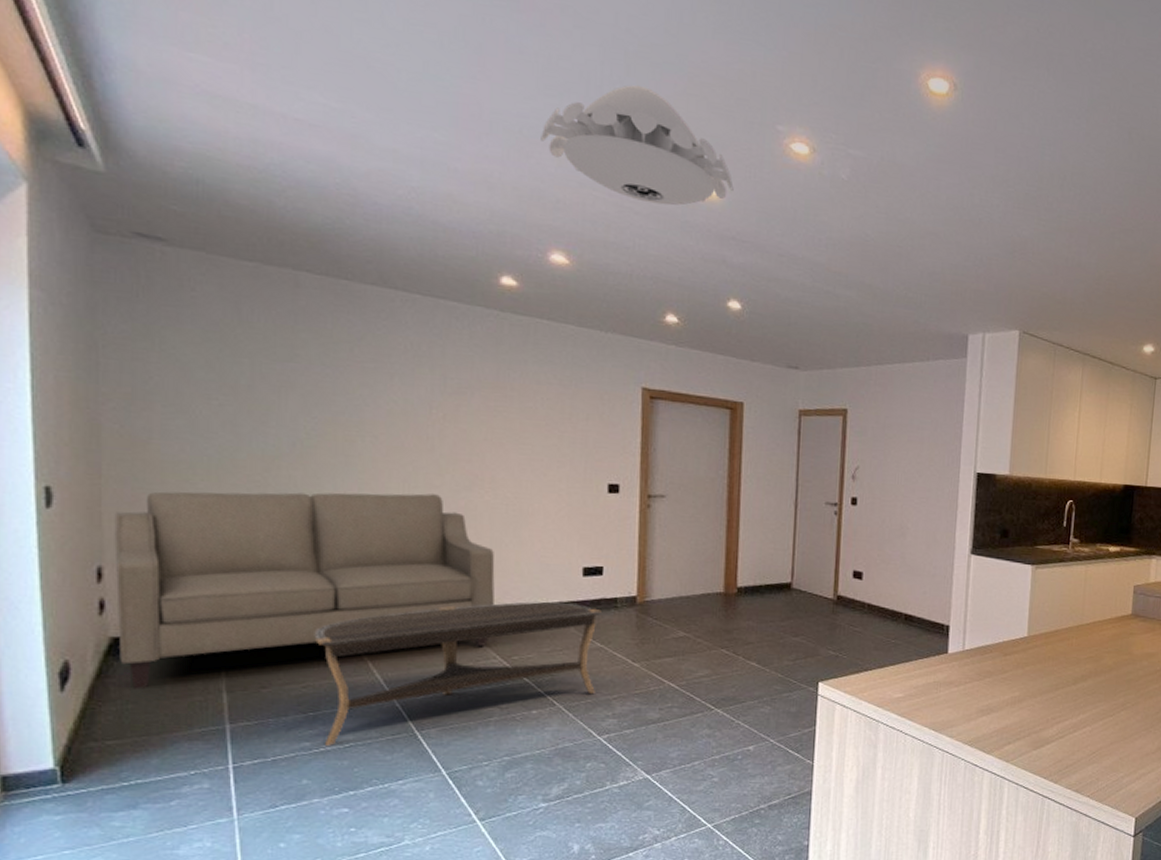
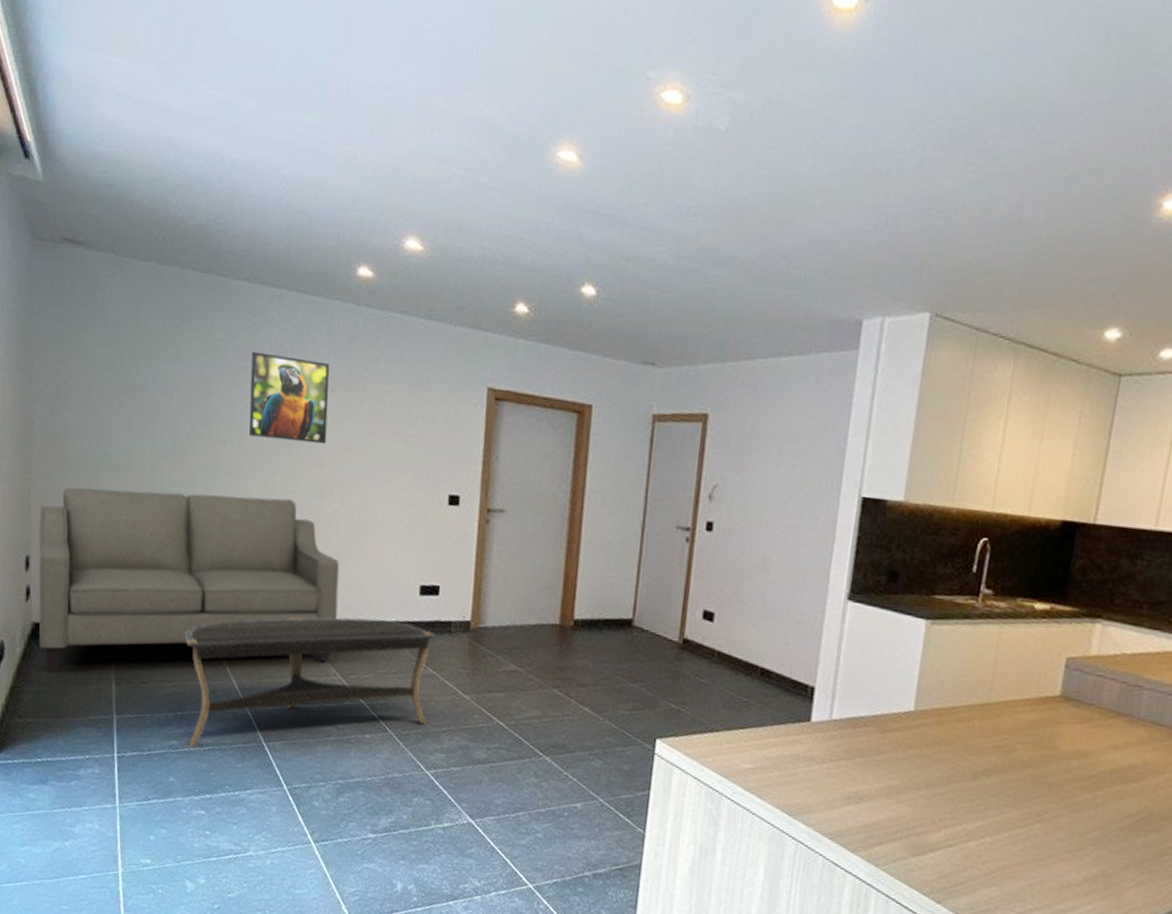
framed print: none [382,353,475,441] -> present [248,351,330,445]
pendant lamp: present [540,85,734,206] -> none [402,41,596,178]

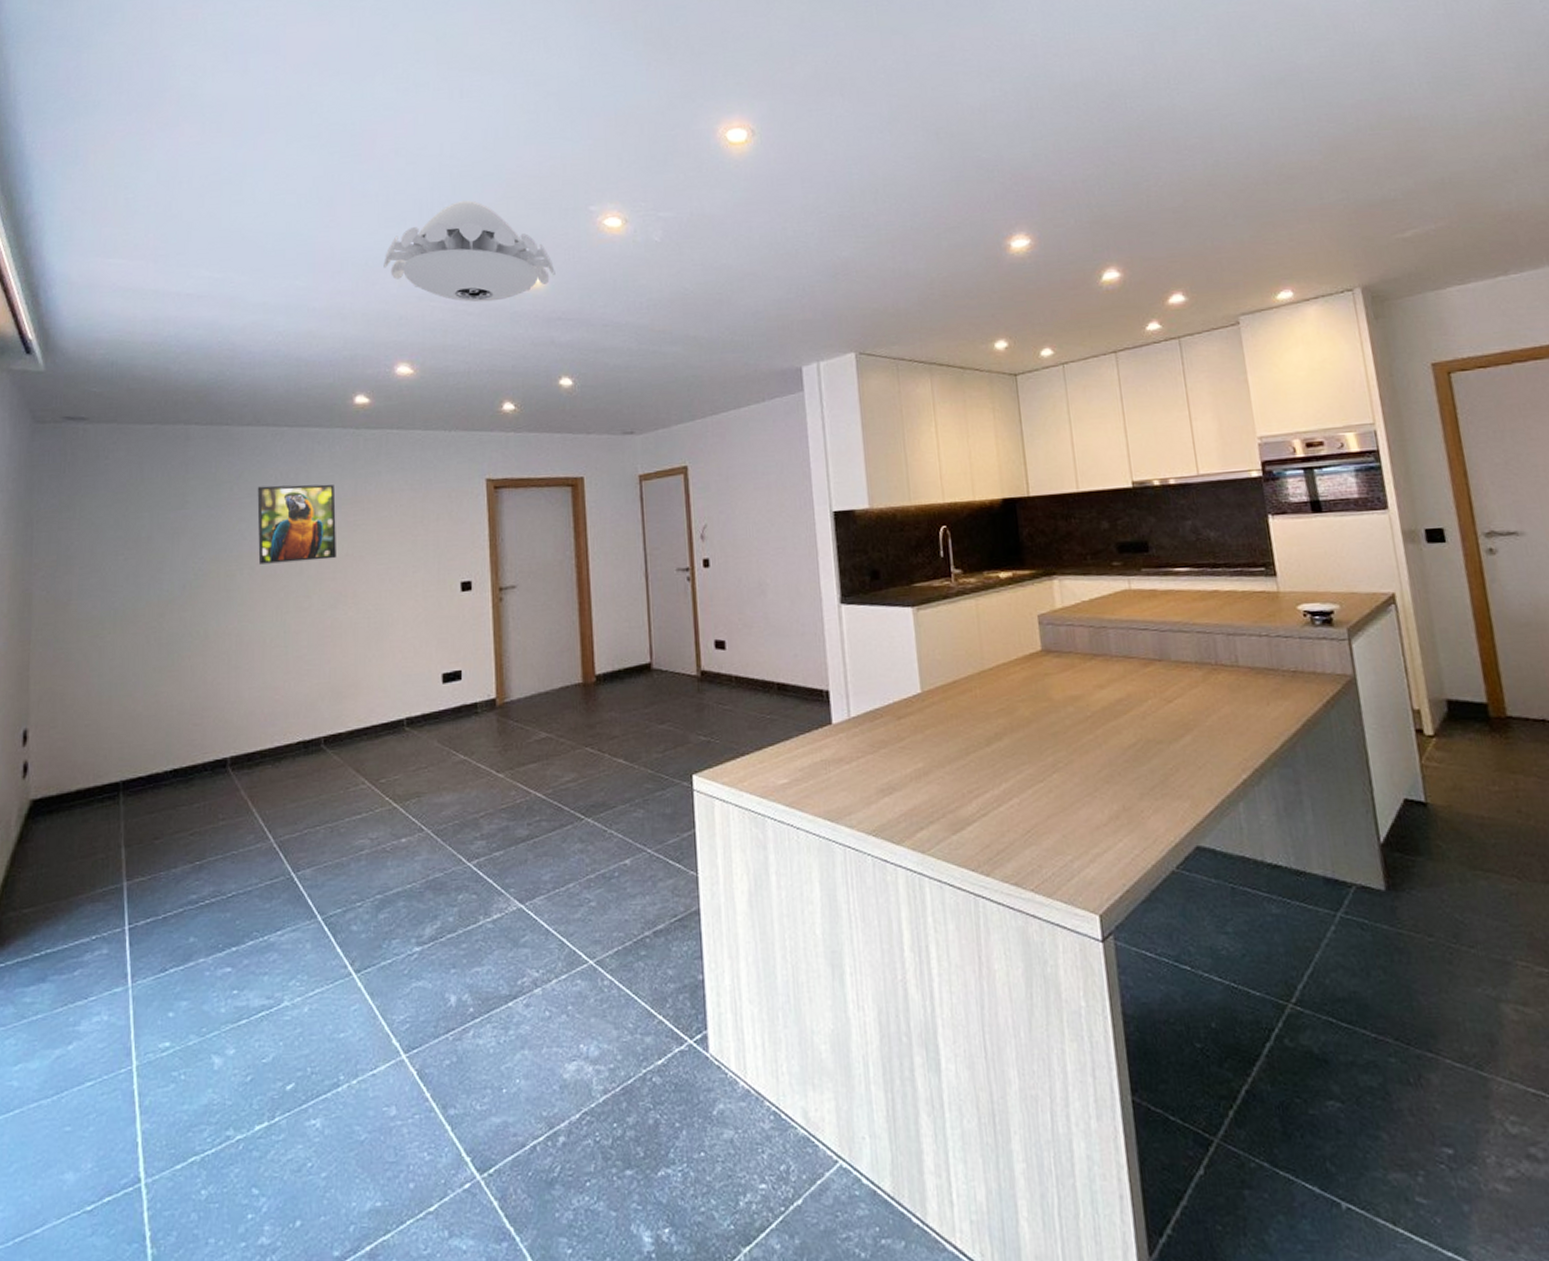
sofa: present [38,487,339,673] -> none [37,617,361,852]
coffee table: present [185,617,436,747] -> none [201,714,463,897]
pendant lamp: none [402,41,596,178] -> present [383,200,555,303]

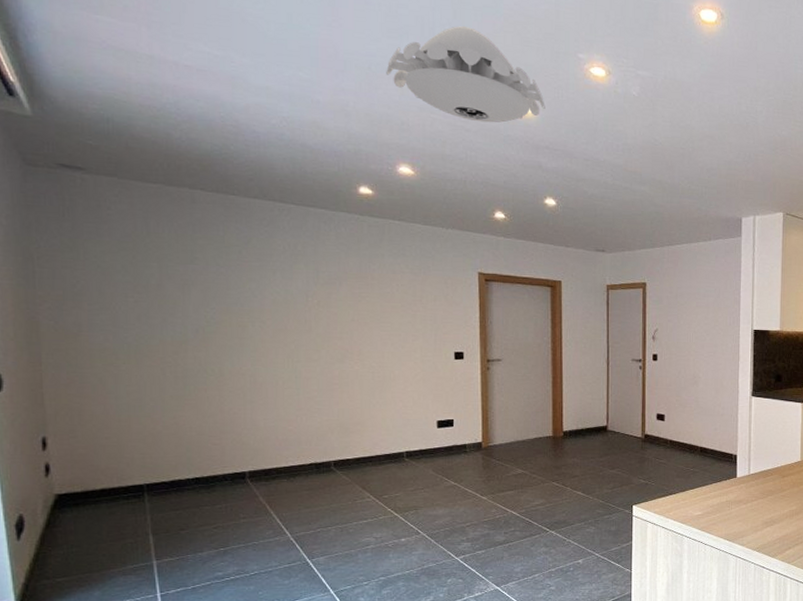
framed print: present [257,484,336,565] -> none [266,253,343,322]

